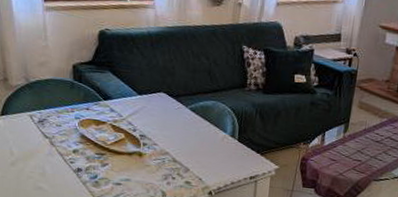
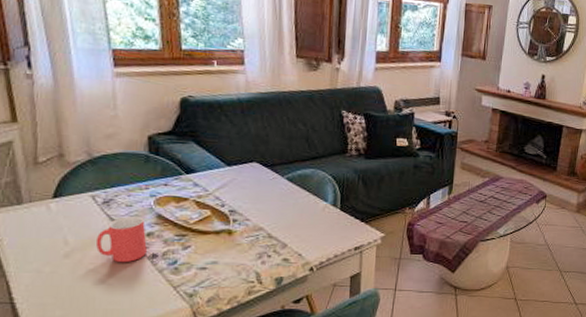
mug: none [34,134,73,174] -> present [95,216,147,263]

